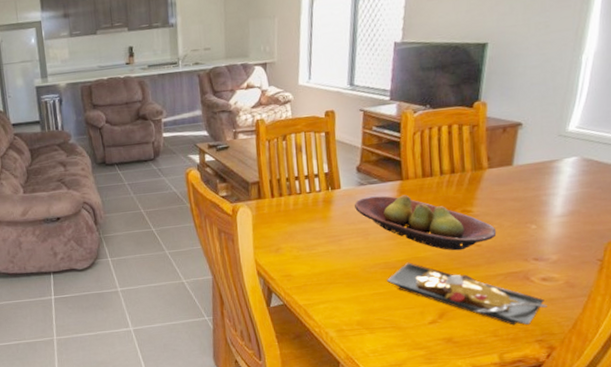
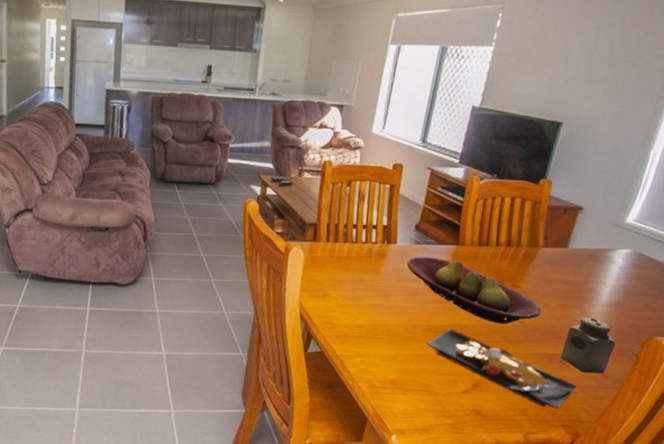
salt shaker: none [523,230,578,286] -> present [560,317,616,374]

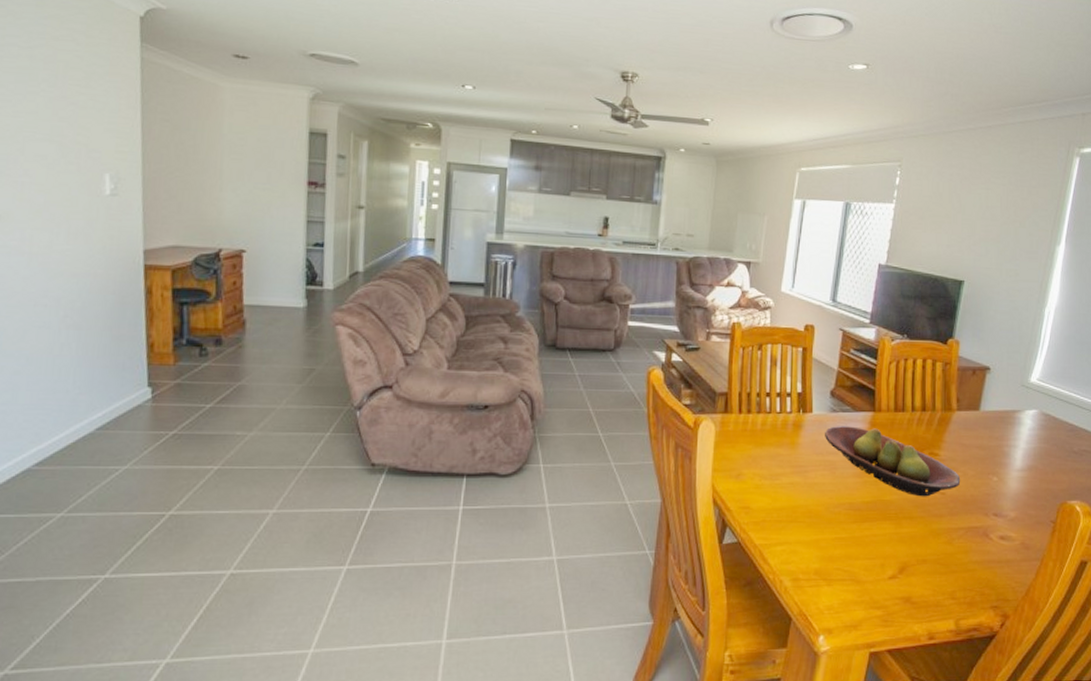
plate: present [427,328,579,409] -> none [850,505,1003,589]
salt shaker: present [560,317,616,374] -> none [983,484,1033,545]

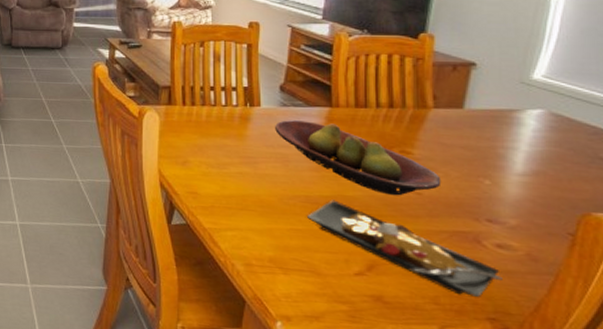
plate: none [850,505,1003,589] -> present [307,200,503,298]

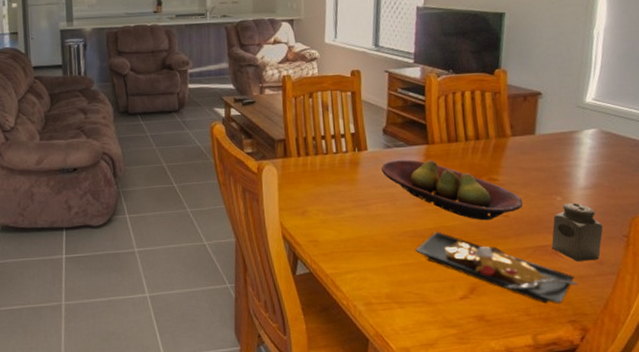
salt shaker: none [473,188,542,257] -> present [551,203,604,261]

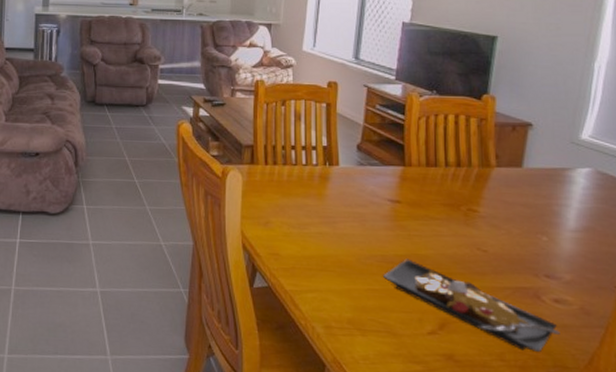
fruit bowl: present [381,159,523,221] -> none [353,179,505,254]
salt shaker: present [551,203,604,261] -> none [533,245,593,310]

